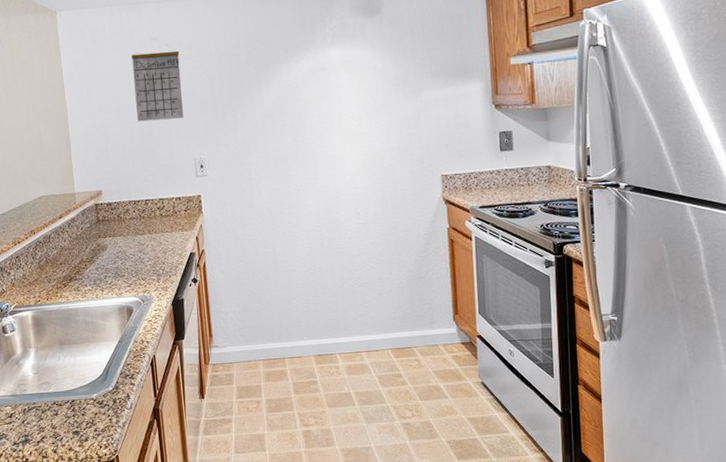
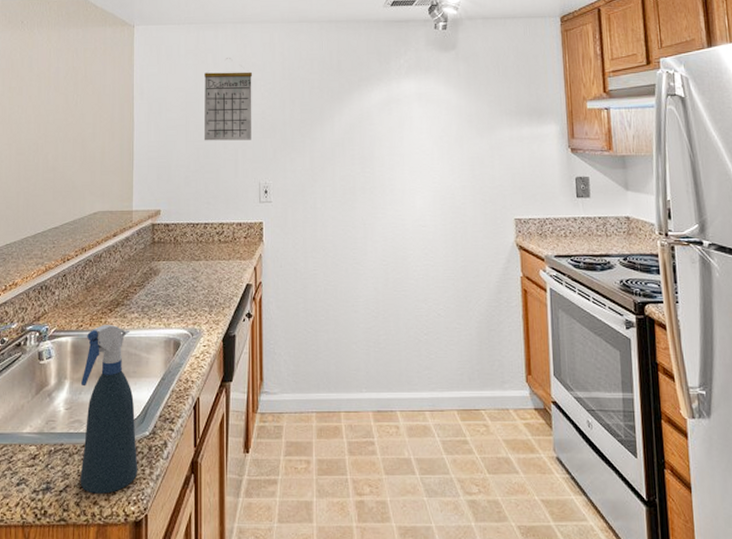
spray bottle: none [44,298,106,442] -> present [80,325,138,494]

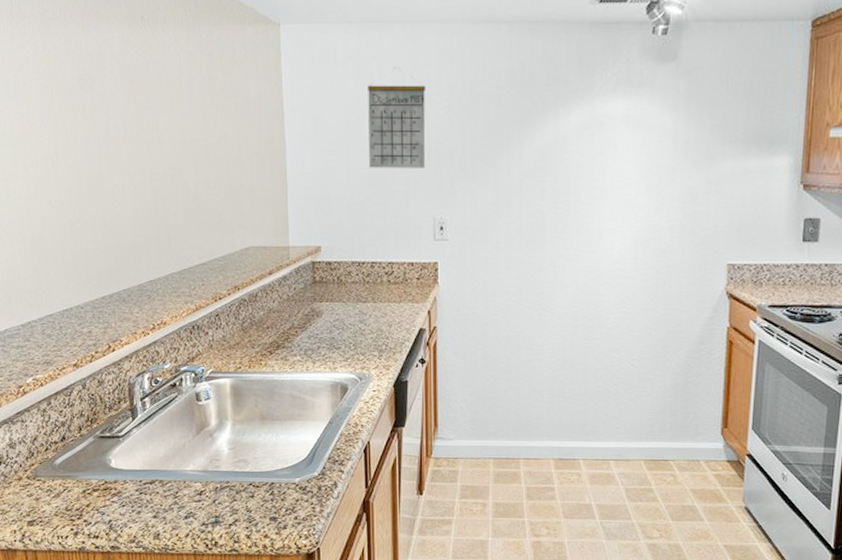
spray bottle: present [80,325,138,494] -> none [243,367,308,528]

